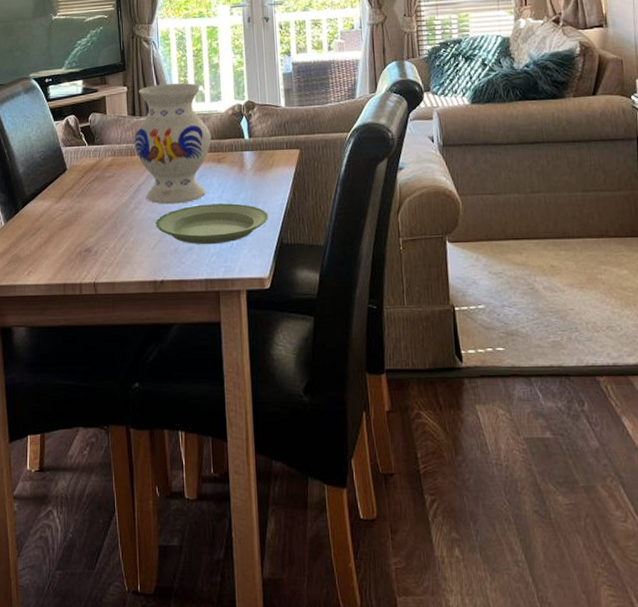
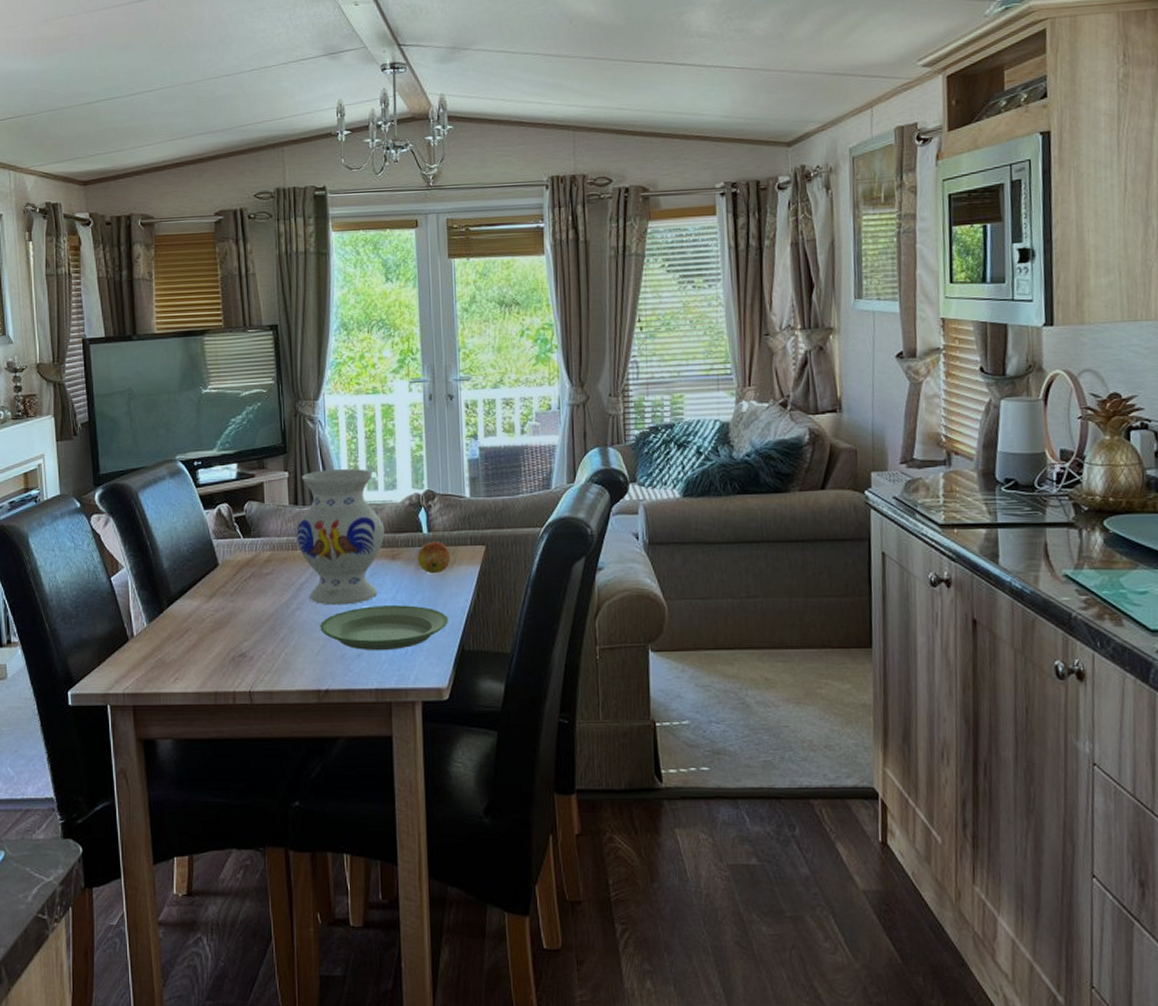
apple: none [240,146,270,175] -> present [417,541,451,574]

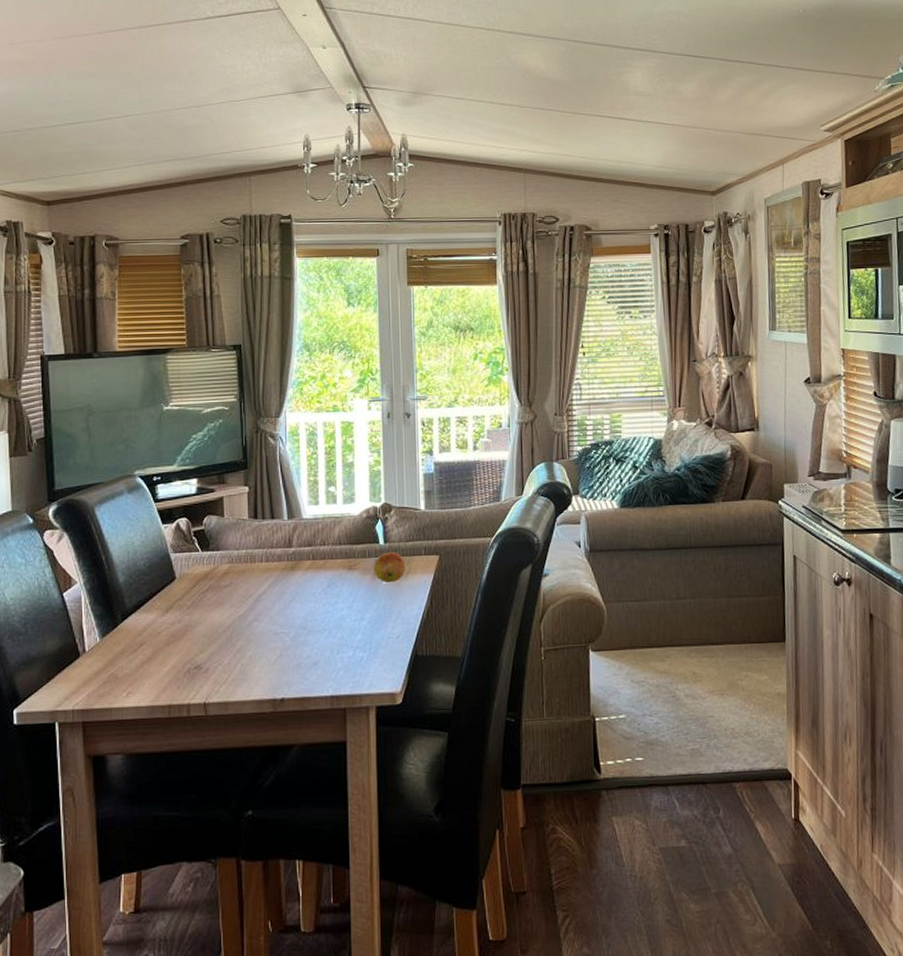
vase: present [296,469,385,606] -> none [255,483,343,616]
plate: present [320,605,449,651] -> none [277,613,403,659]

